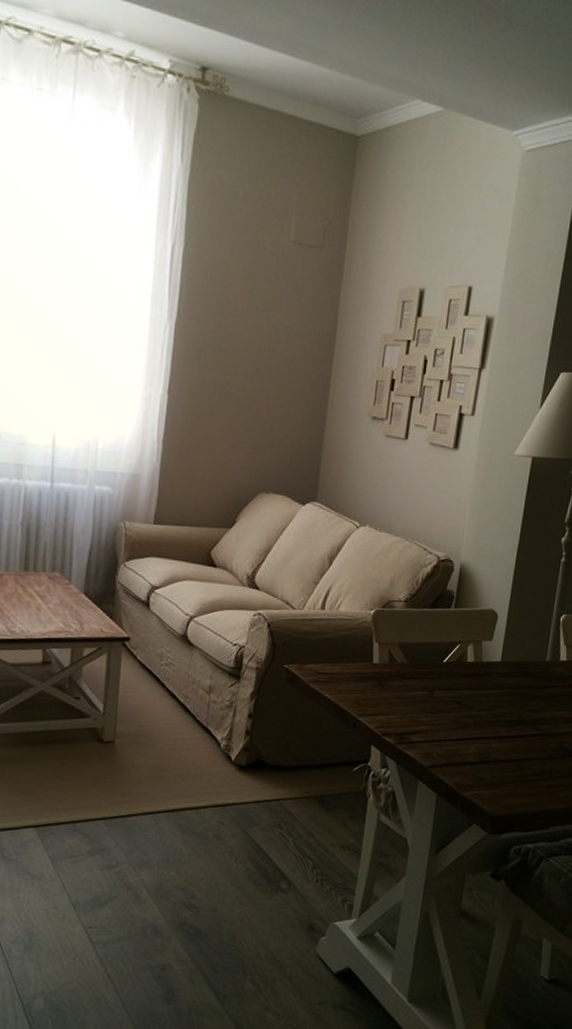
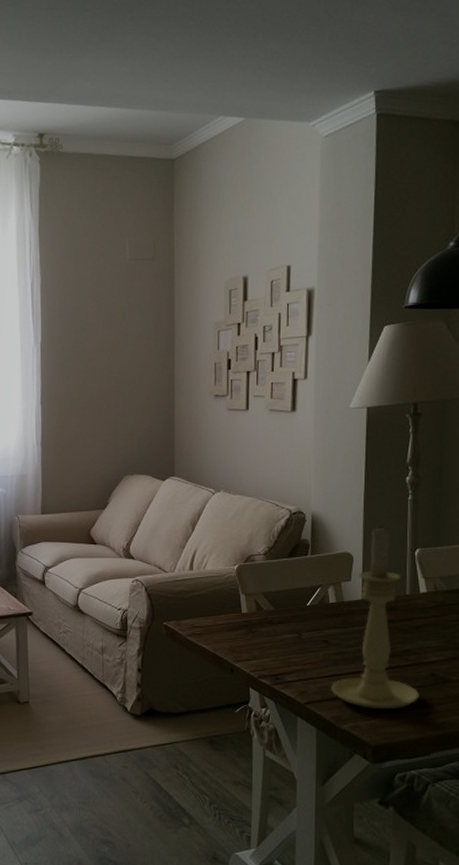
candle holder: none [457,584,546,780] -> present [331,525,419,710]

